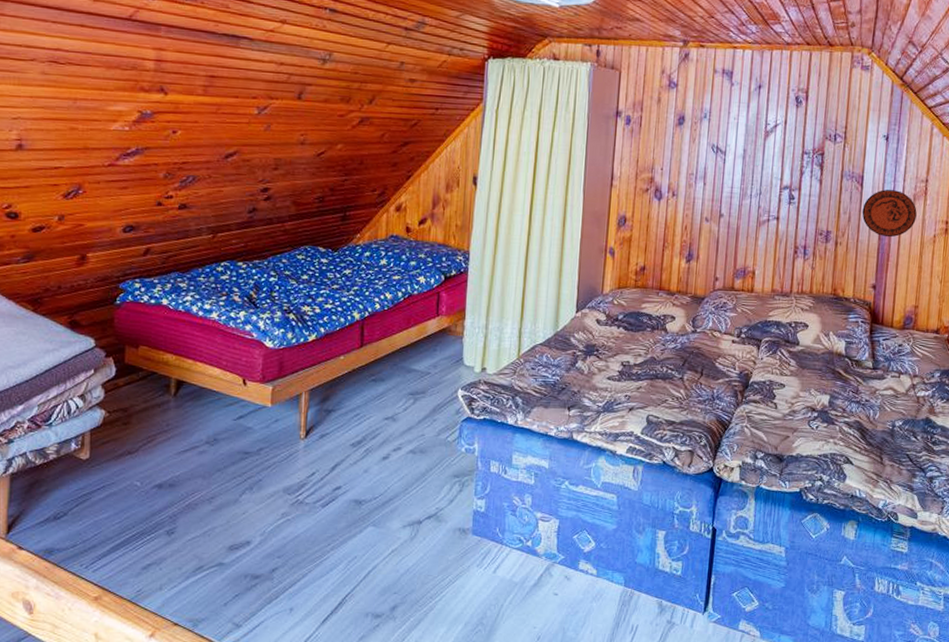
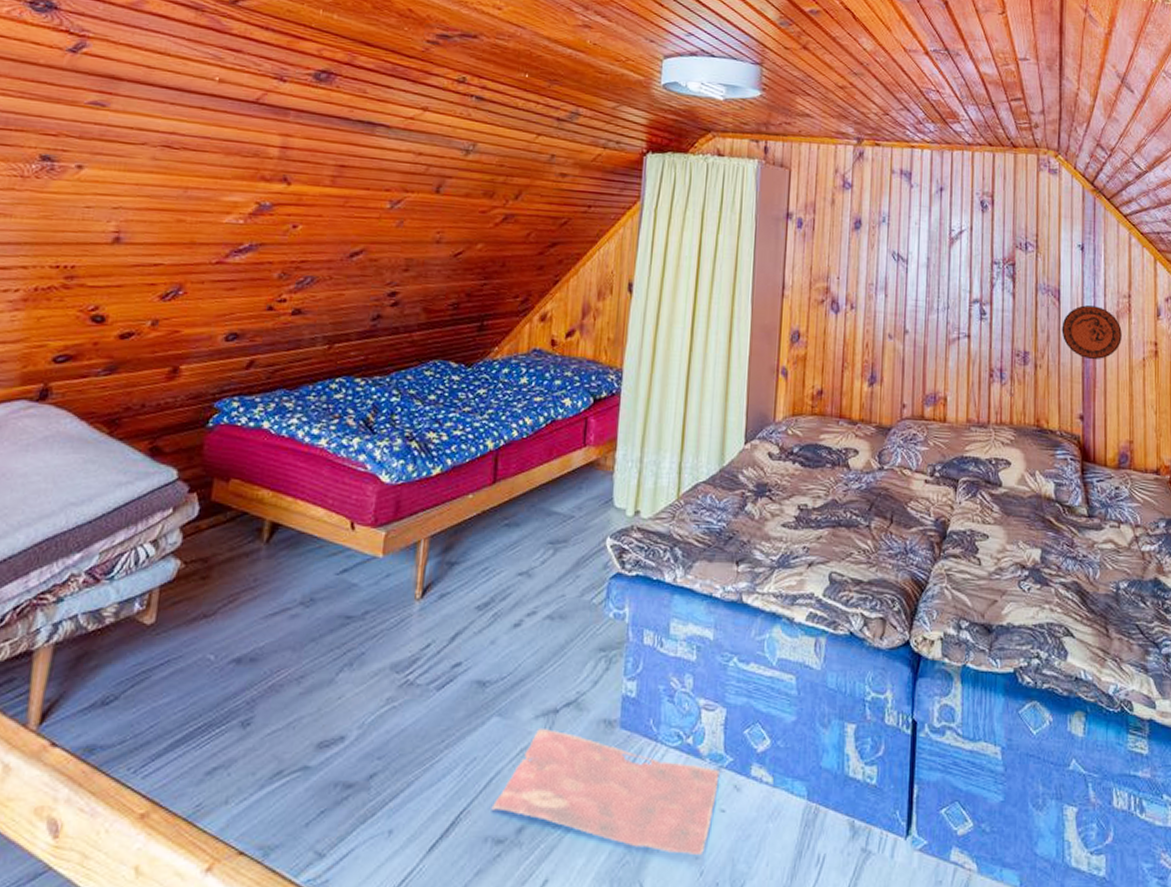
bath mat: none [370,535,553,625] -> present [491,729,720,855]

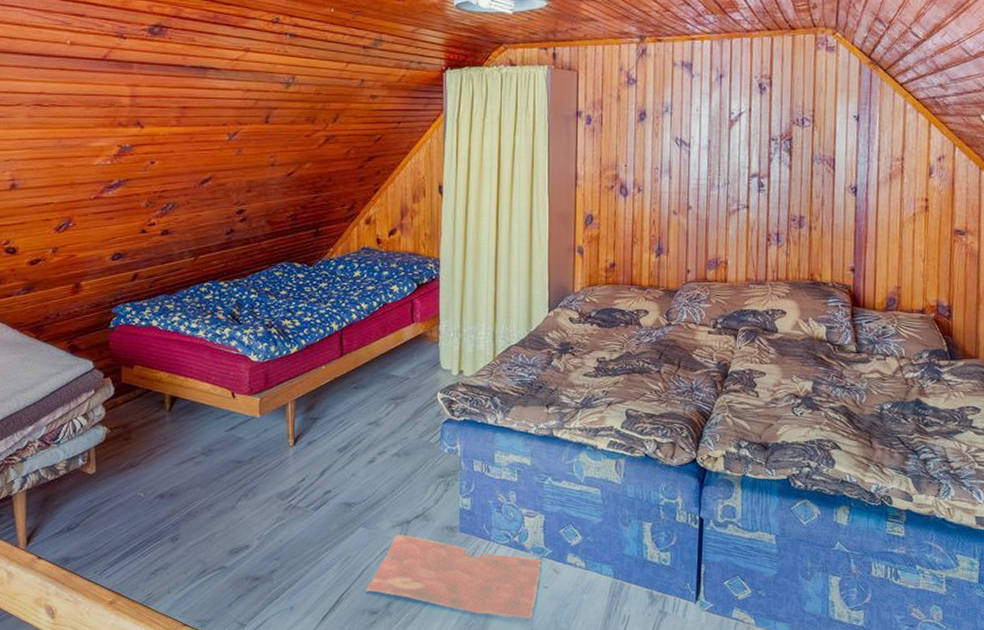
decorative plate: present [1061,305,1122,360] -> none [835,171,894,219]

